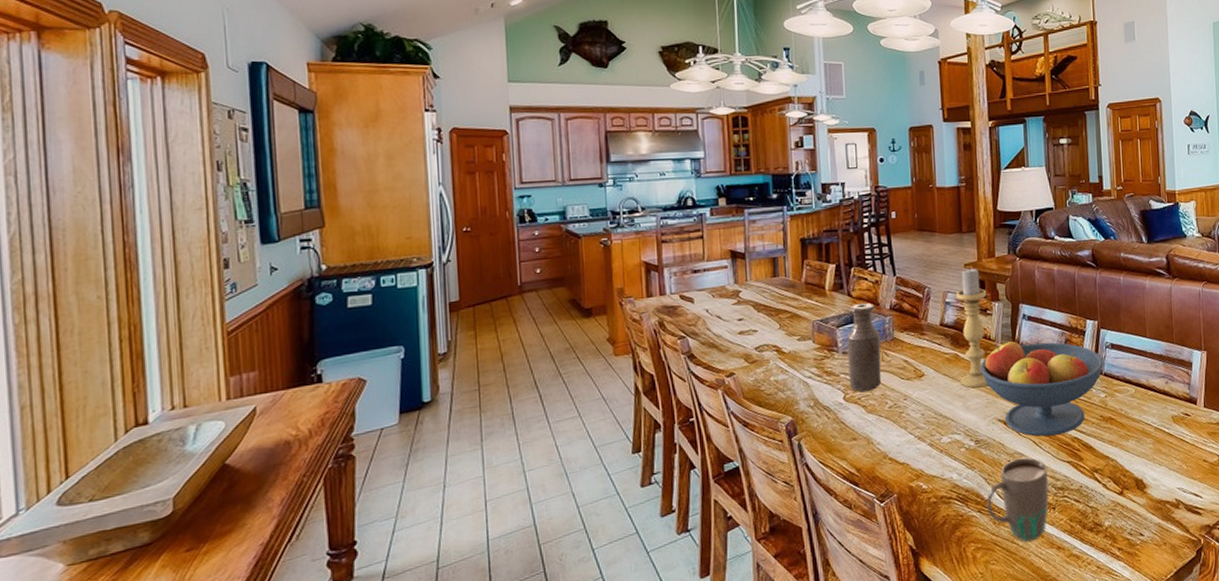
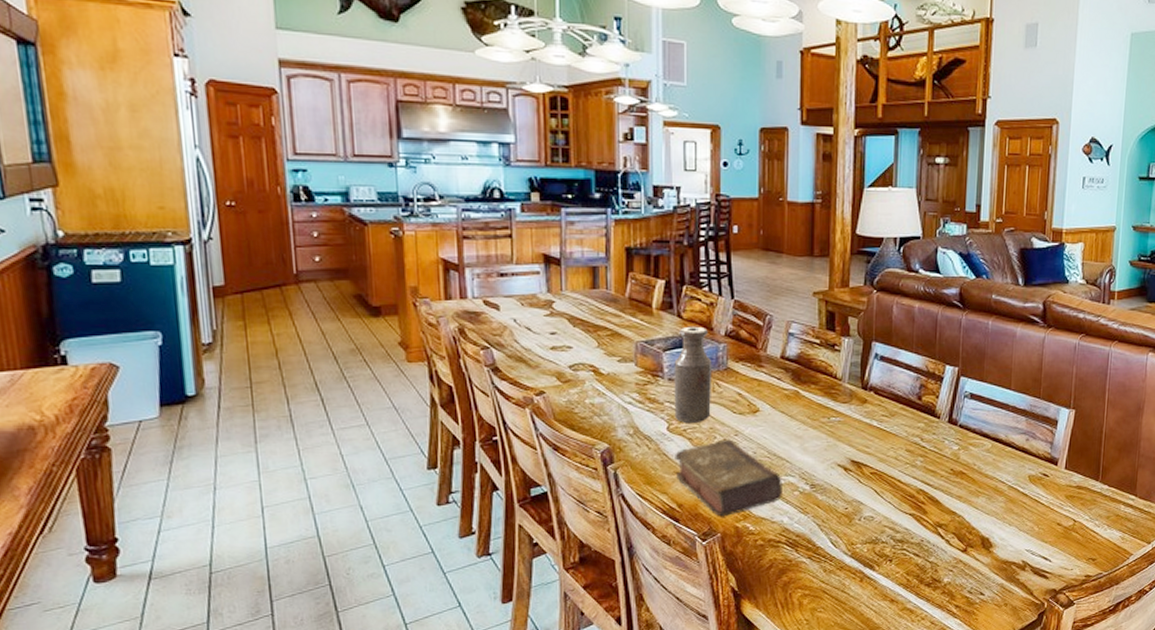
book: none [851,403,950,478] -> present [675,439,782,517]
candle holder: present [956,267,988,389] -> none [799,296,837,429]
fruit bowl: present [979,341,1104,437] -> none [822,382,960,486]
mug: present [987,457,1049,542] -> none [818,506,887,592]

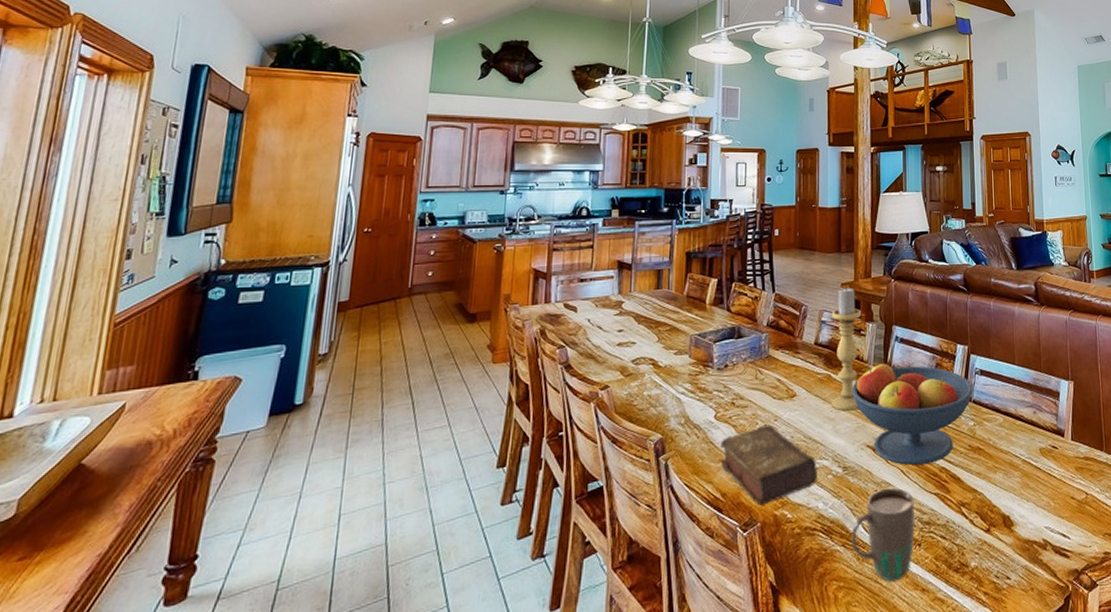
bottle: present [674,326,713,424] -> none [721,318,756,411]
candle holder: none [799,296,837,429] -> present [831,286,862,411]
mug: none [818,506,887,592] -> present [852,487,915,582]
fruit bowl: none [822,382,960,486] -> present [851,364,973,465]

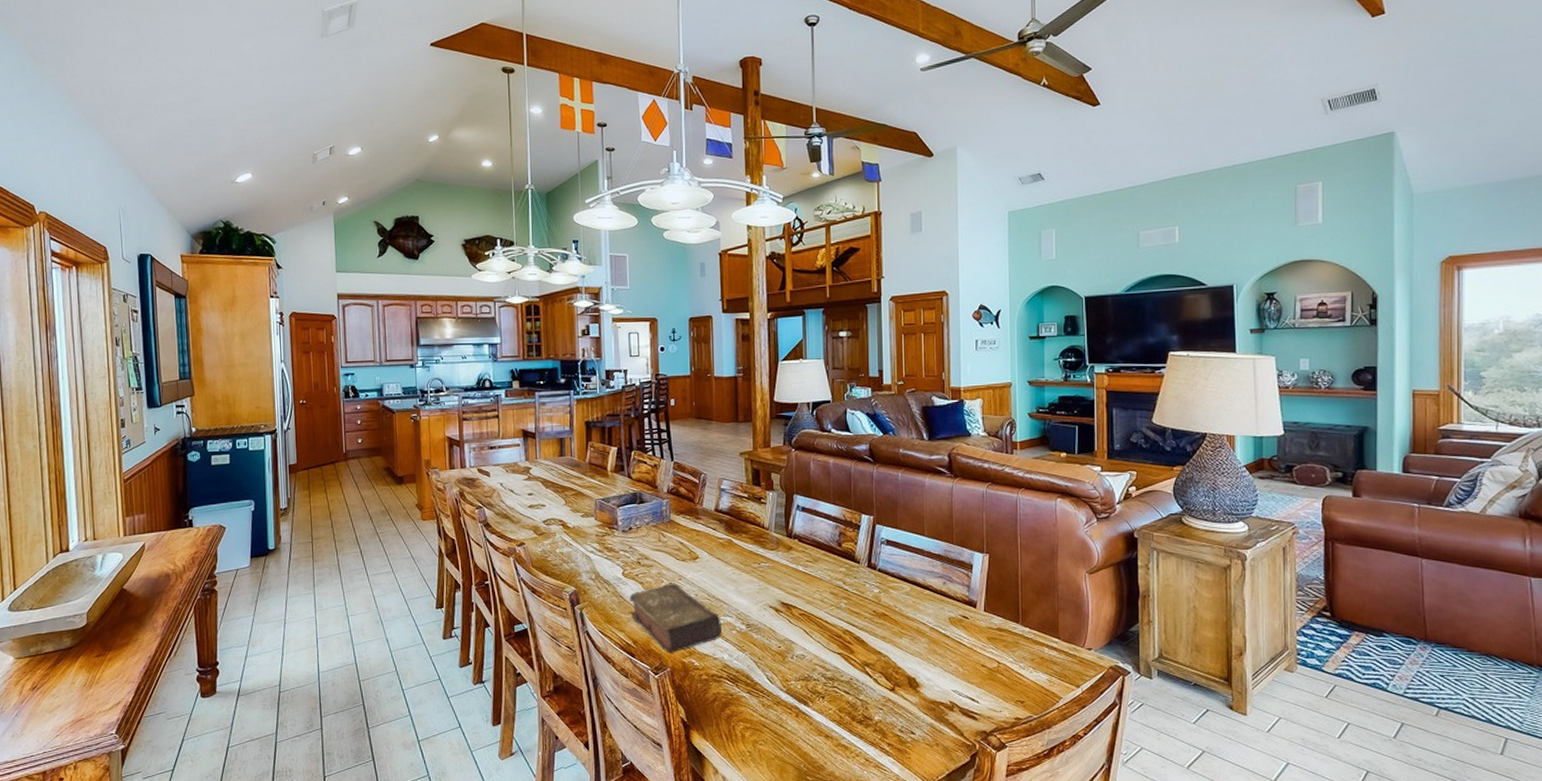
candle holder: present [831,286,862,411] -> none [731,456,762,574]
fruit bowl: present [851,364,973,465] -> none [752,531,878,626]
mug: present [852,487,915,582] -> none [756,645,818,727]

